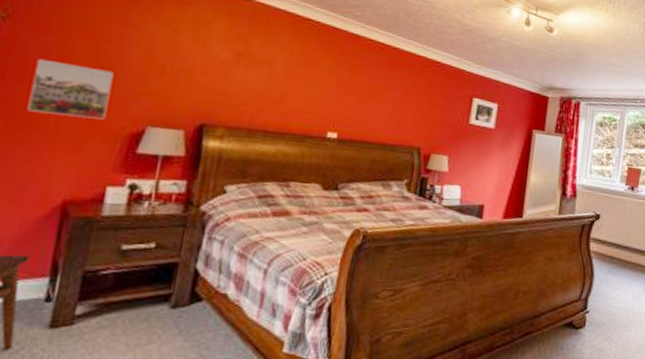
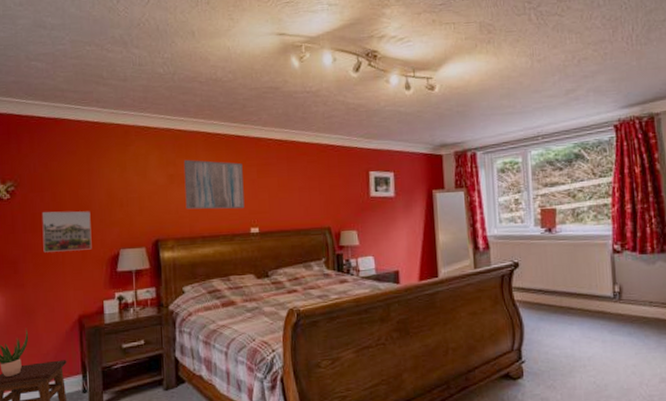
wall art: none [250,38,333,109] -> present [183,159,245,210]

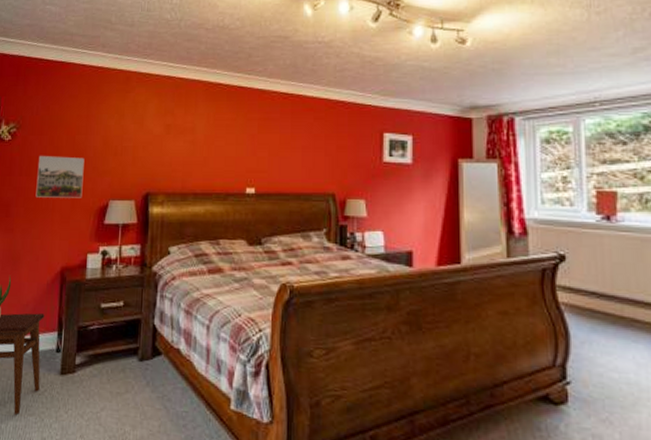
wall art: present [183,159,245,210] -> none [180,109,243,166]

